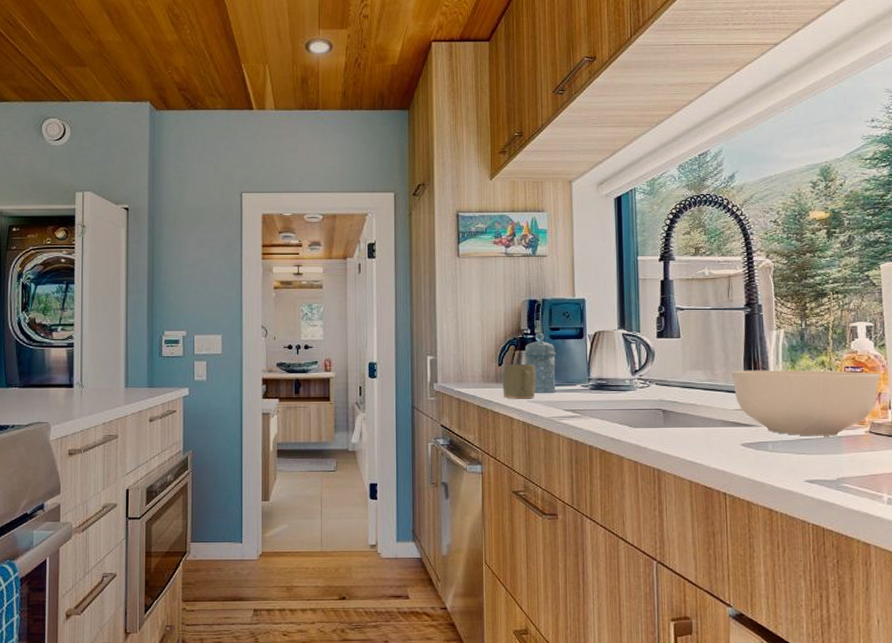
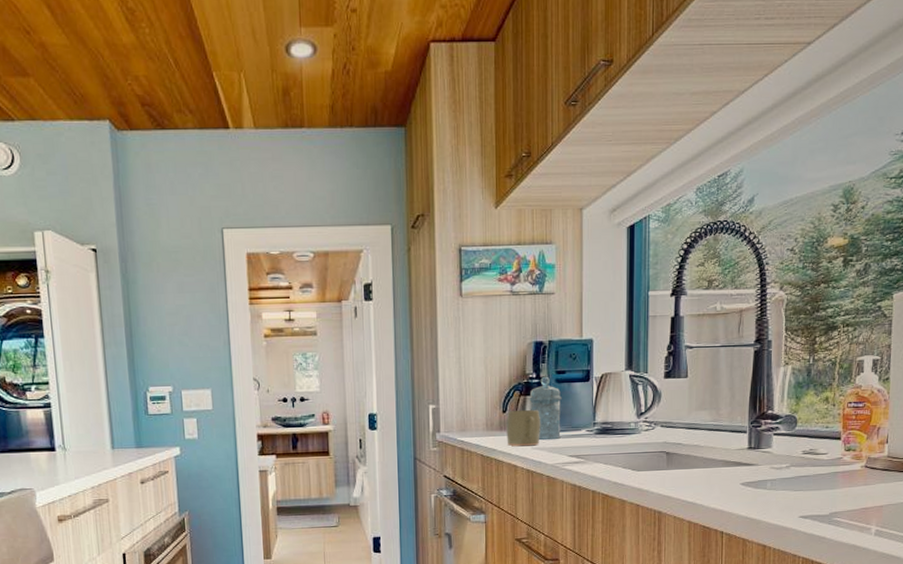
bowl: present [731,370,881,436] -> none [736,406,882,473]

